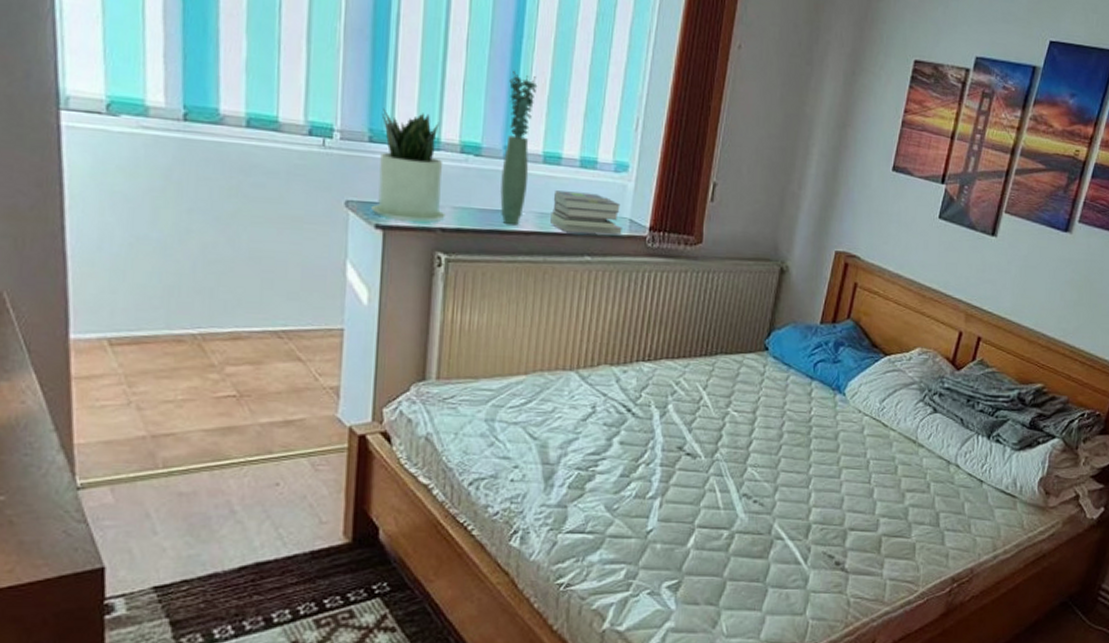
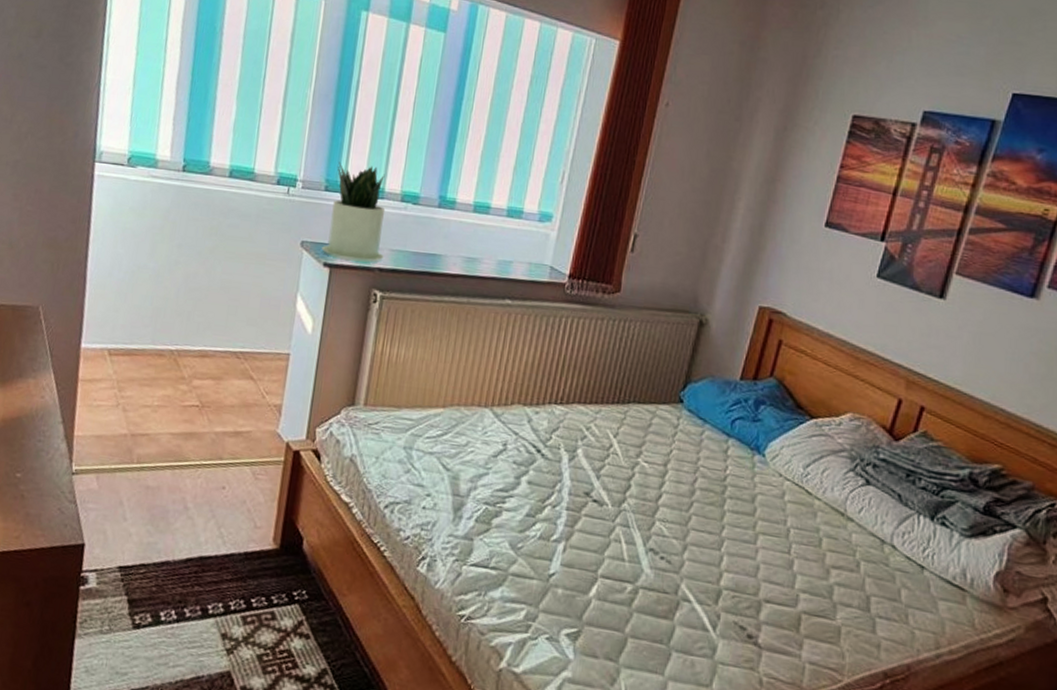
vase: present [500,70,538,225] -> none [432,128,473,268]
books: present [550,190,622,236] -> none [476,237,543,282]

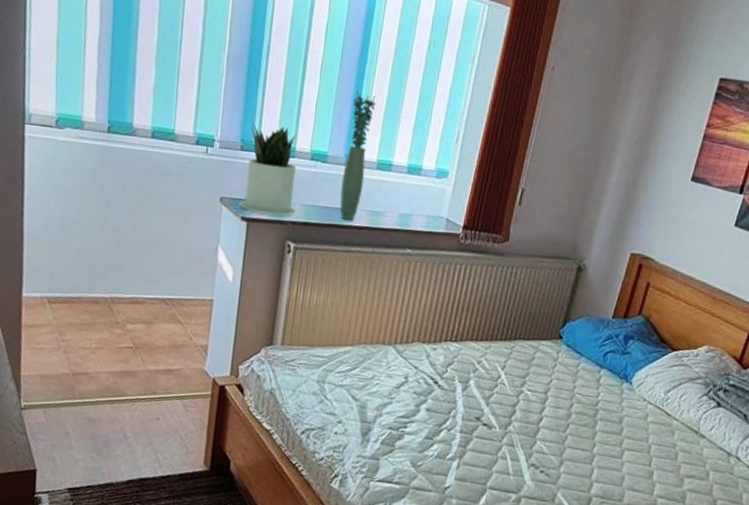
vase: none [432,128,473,268] -> present [340,91,376,221]

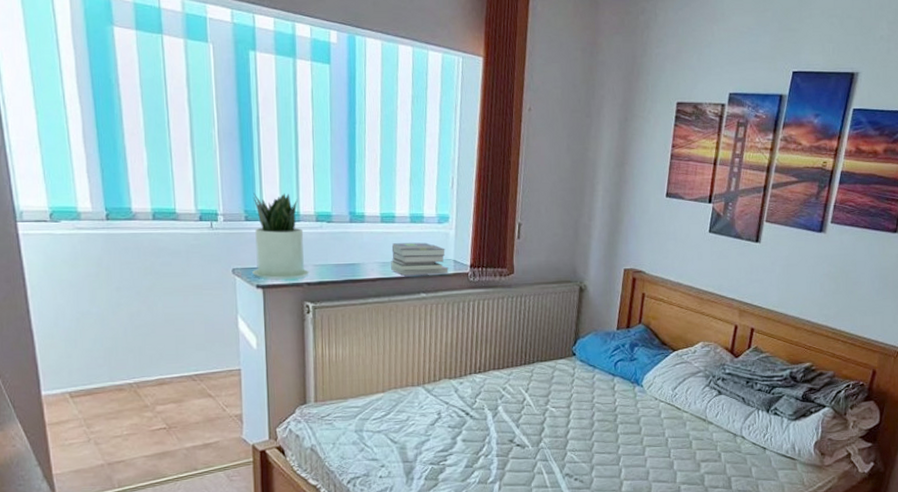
vase: present [340,91,376,221] -> none [348,150,371,275]
books: none [379,192,440,233] -> present [391,242,449,276]

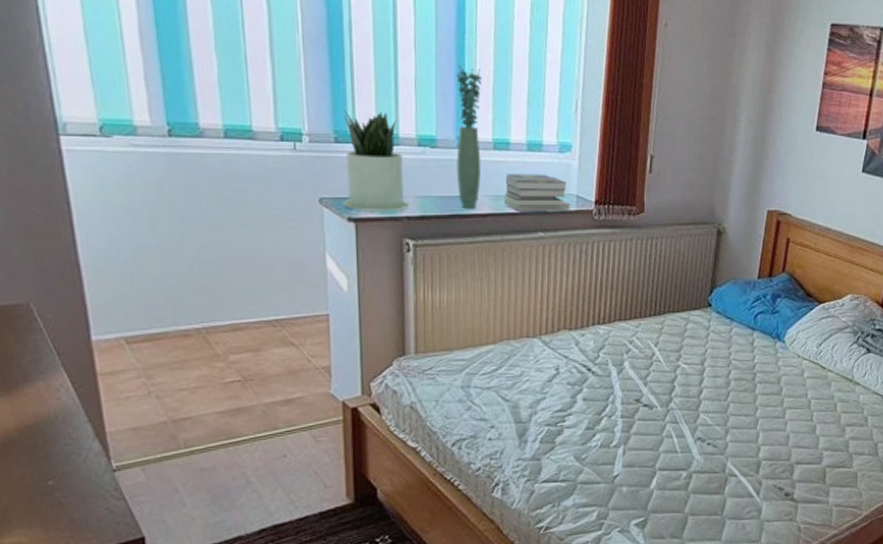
vase: none [348,150,371,275] -> present [456,65,483,209]

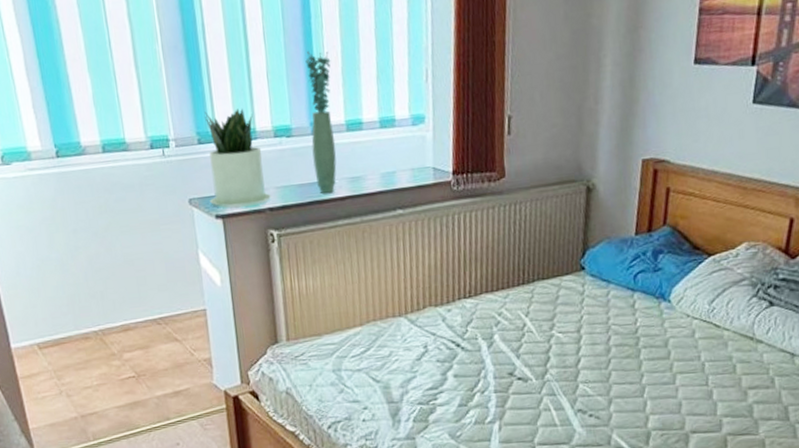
books: present [504,174,570,211] -> none [360,149,428,191]

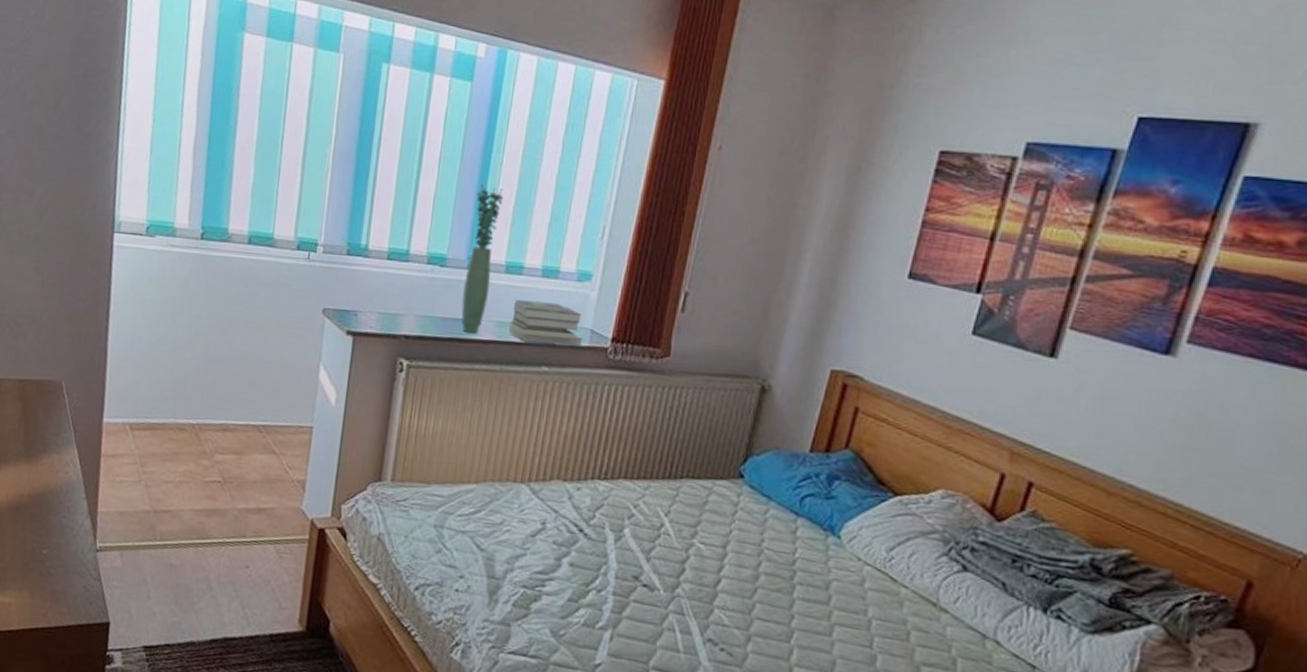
planter: present [204,108,271,209] -> none [344,223,411,331]
books: none [360,149,428,191] -> present [509,300,583,346]

